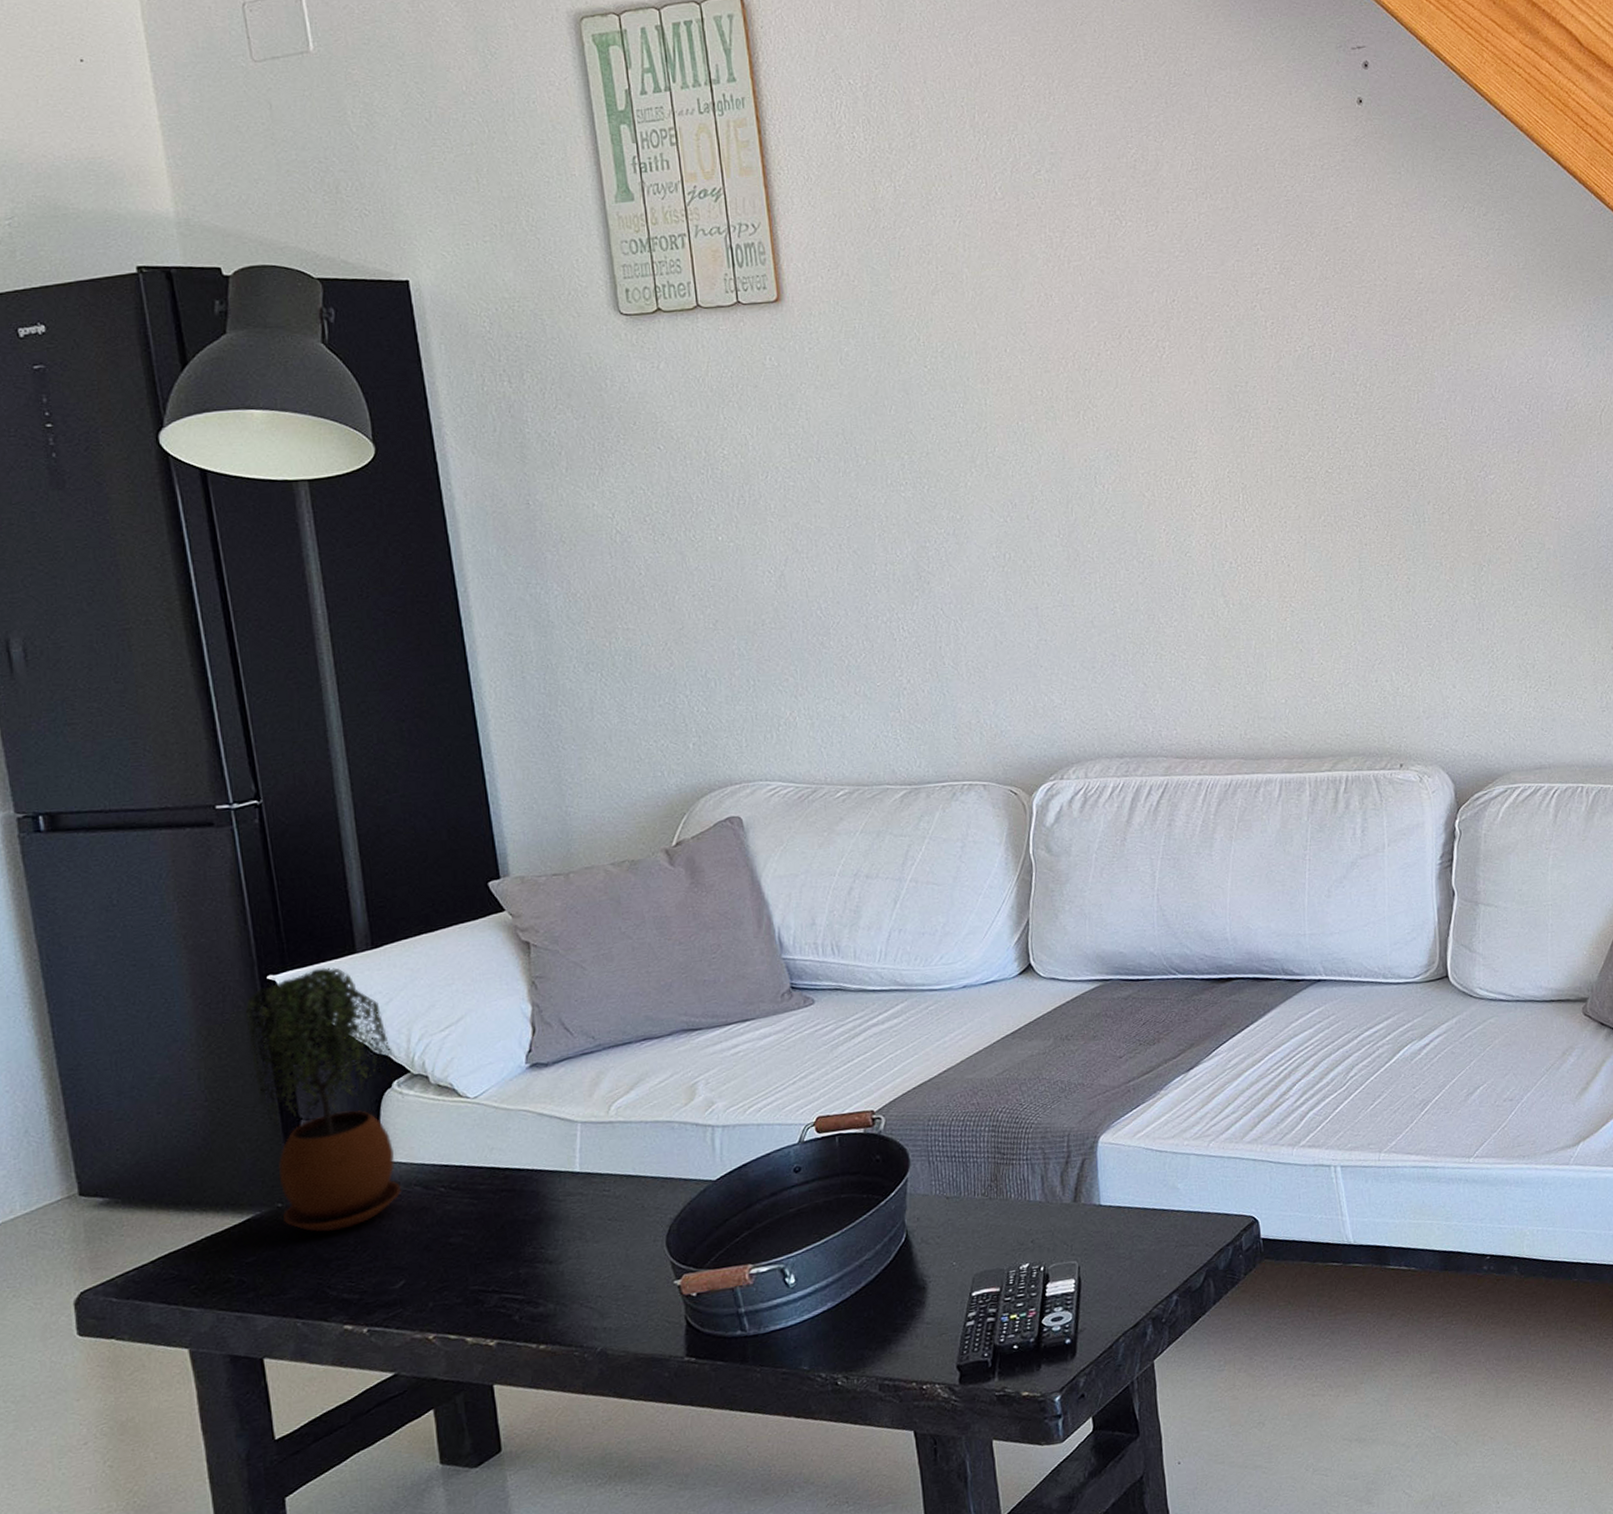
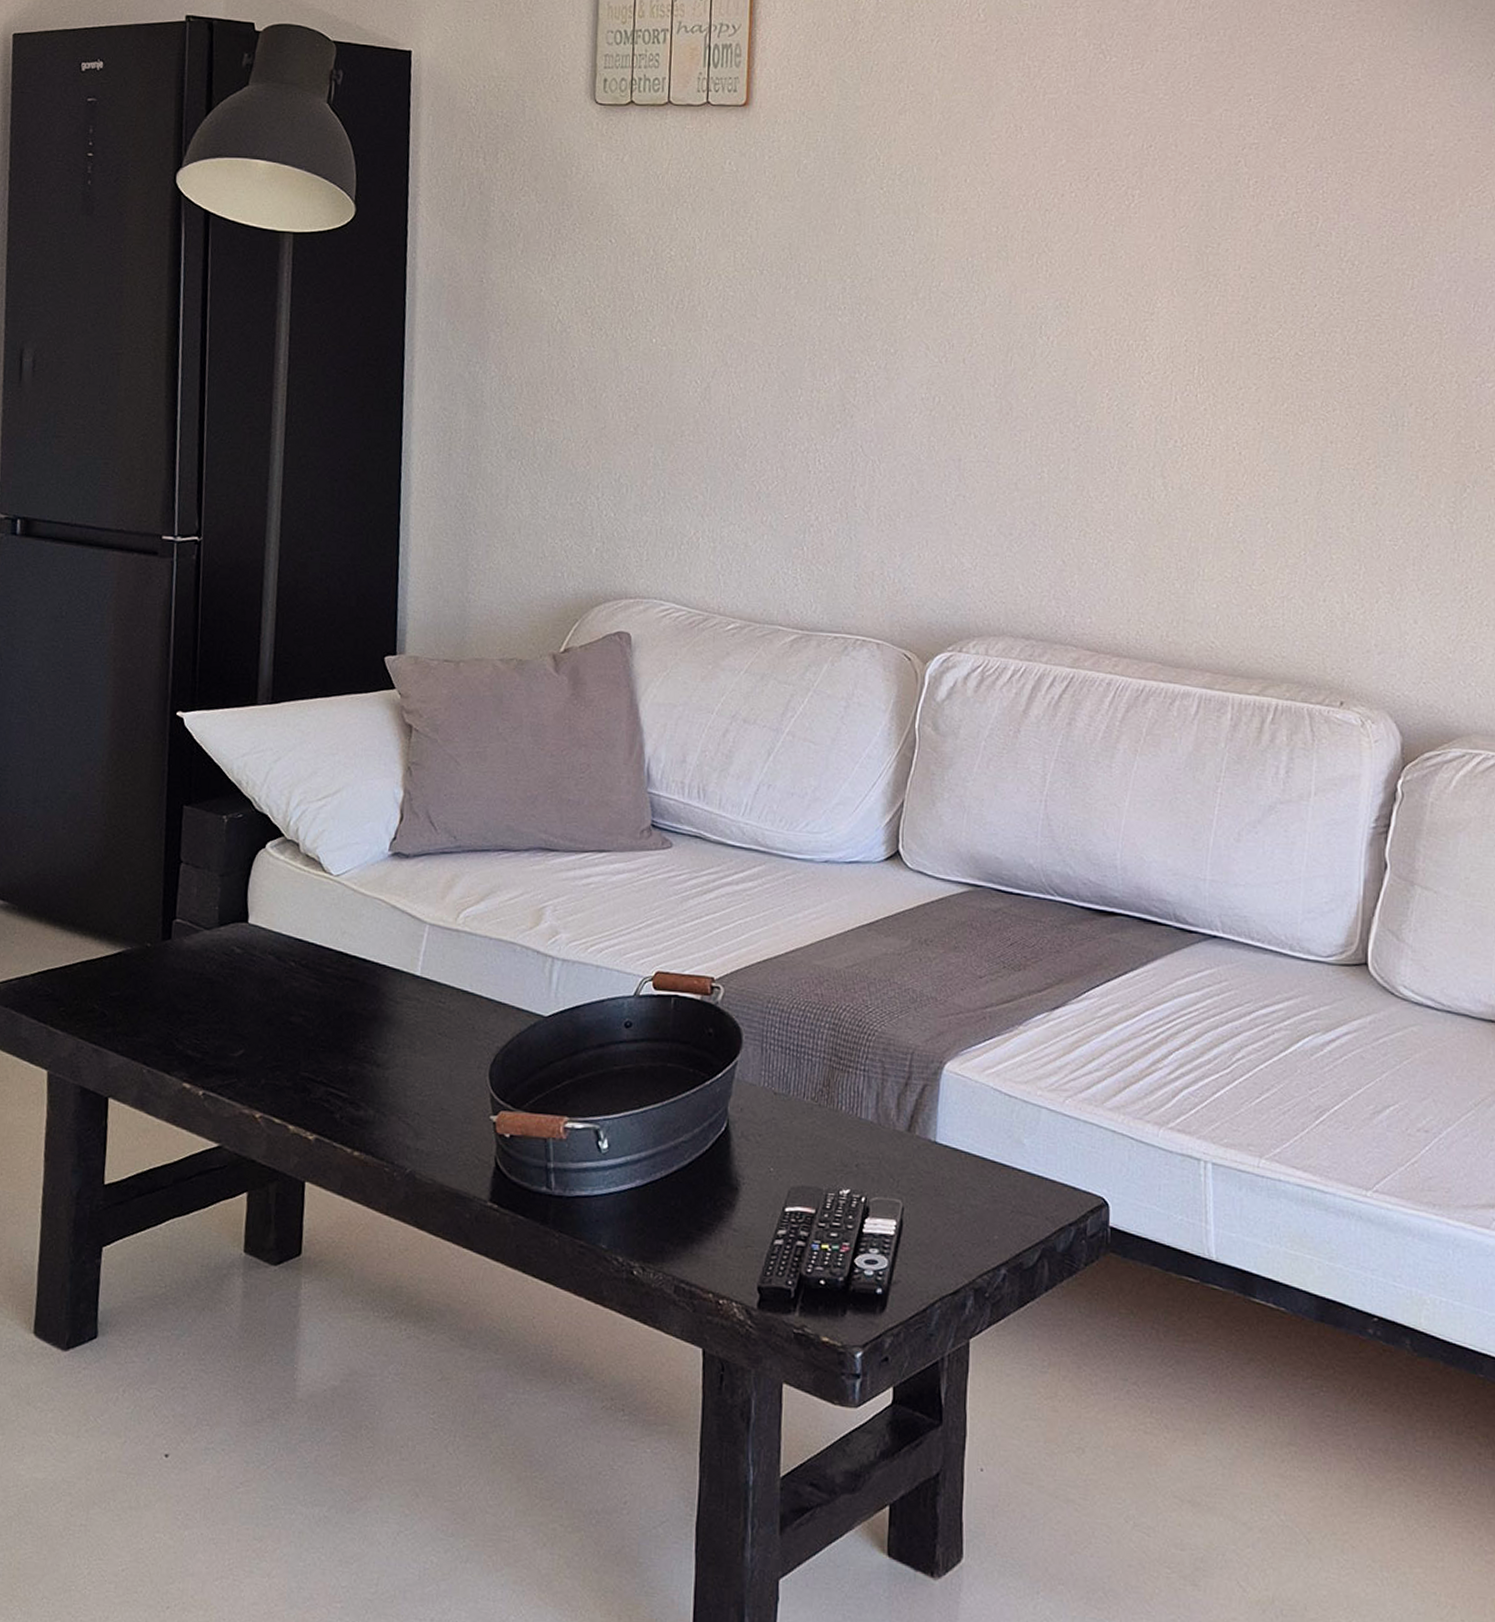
potted plant: present [245,967,404,1232] -> none [149,713,275,984]

